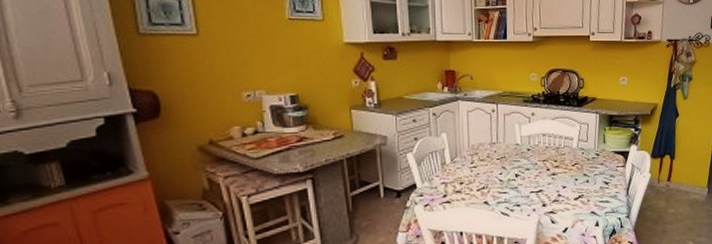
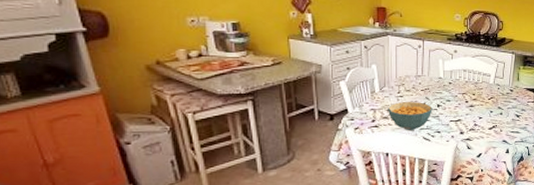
cereal bowl: none [461,172,510,205] -> present [388,101,433,130]

